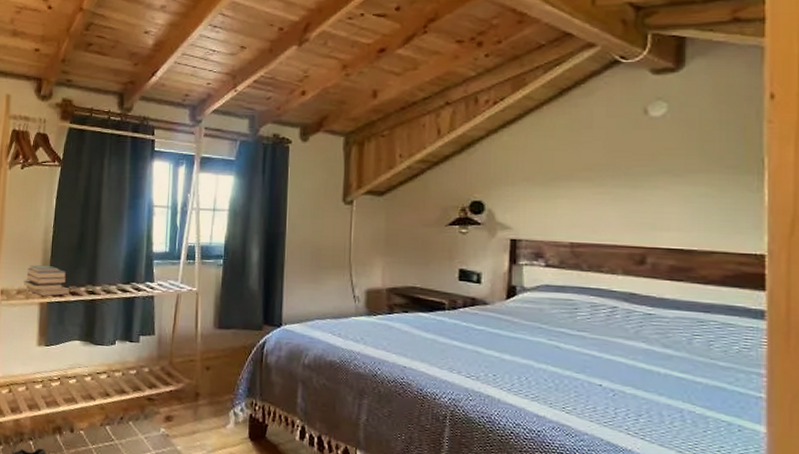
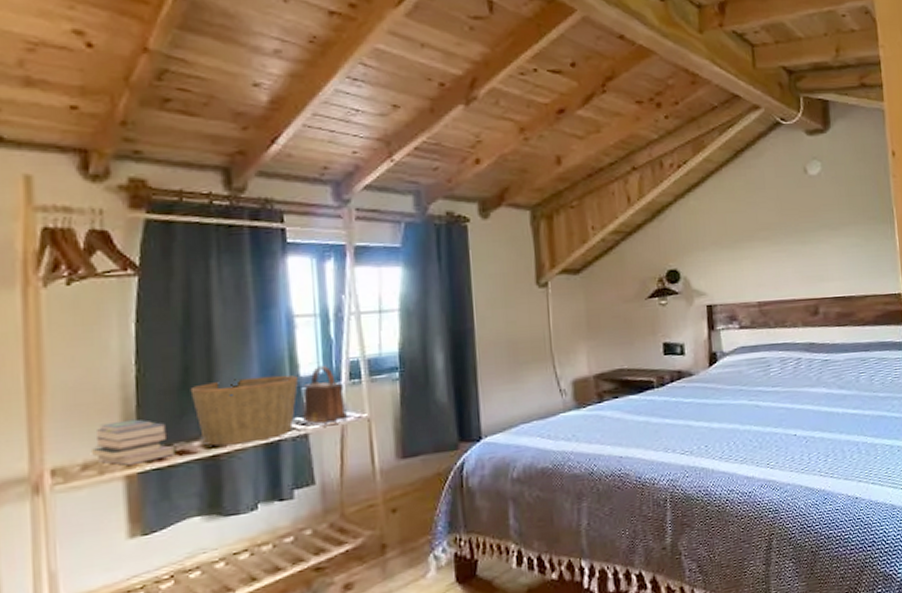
basket: none [83,247,152,295] -> present [190,375,299,446]
handbag: none [152,246,182,292] -> present [302,366,347,426]

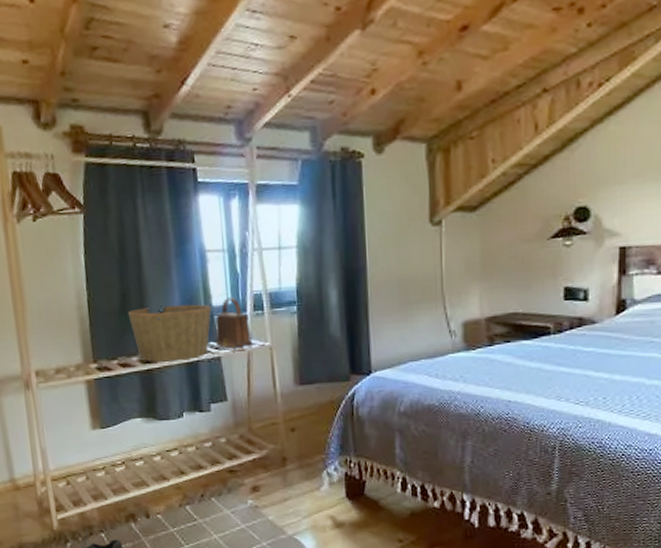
books: present [92,419,176,465] -> none [61,335,121,372]

